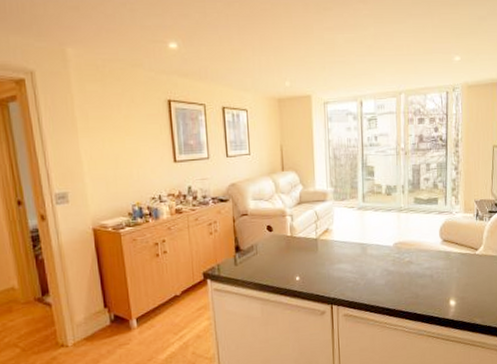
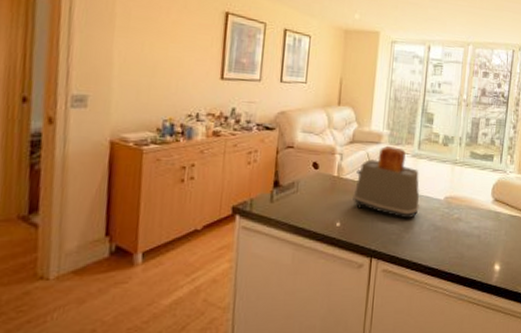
toaster: none [307,202,371,267] -> present [353,146,420,219]

